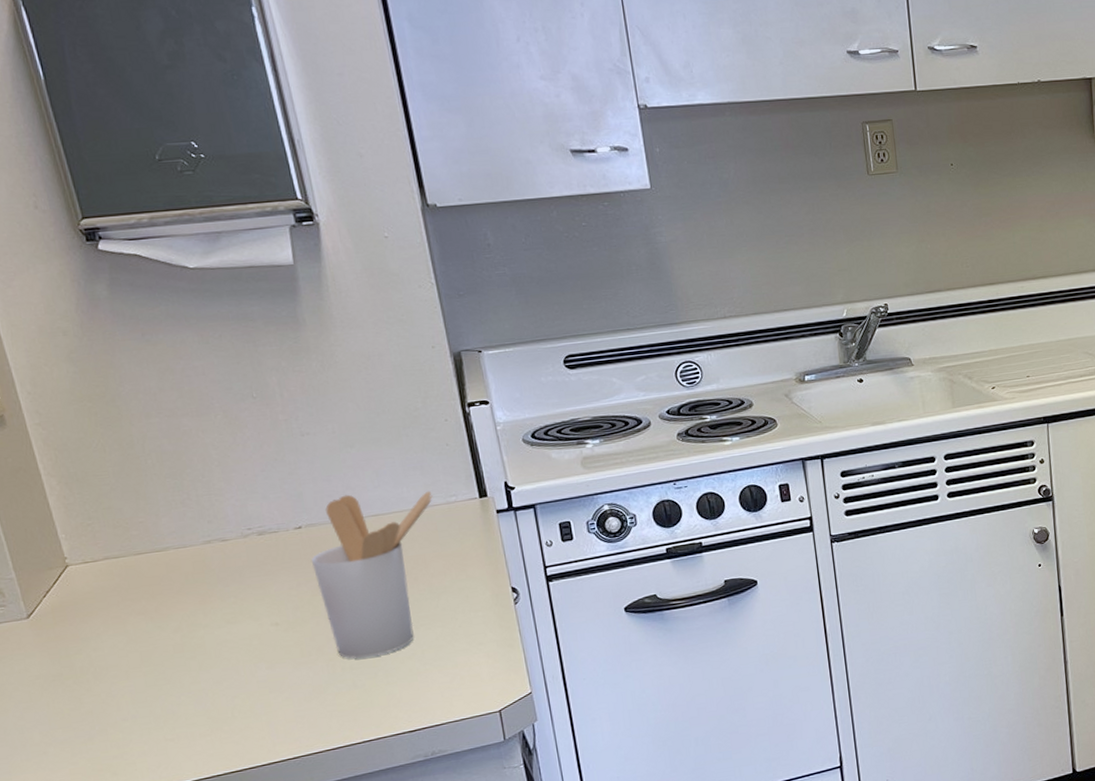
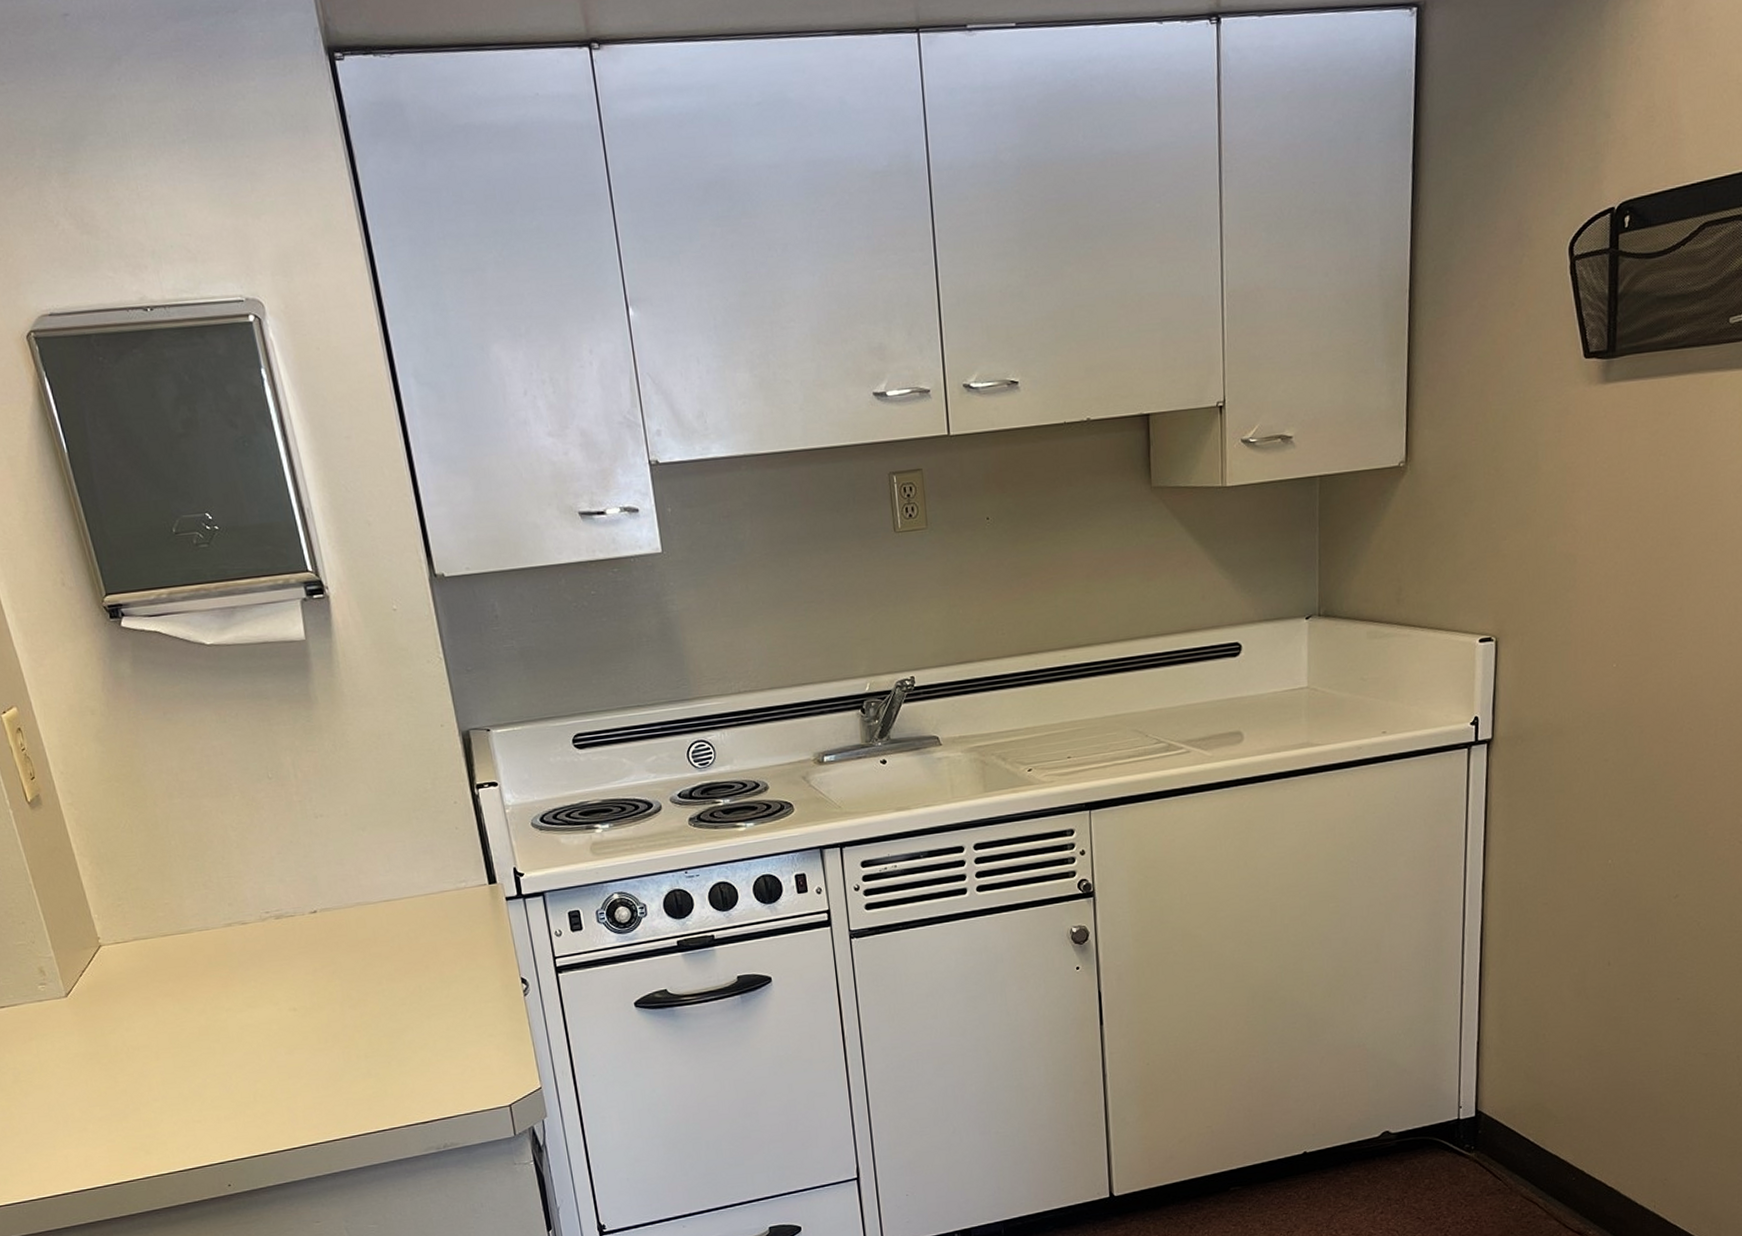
utensil holder: present [311,491,433,659] -> none [326,876,443,1047]

